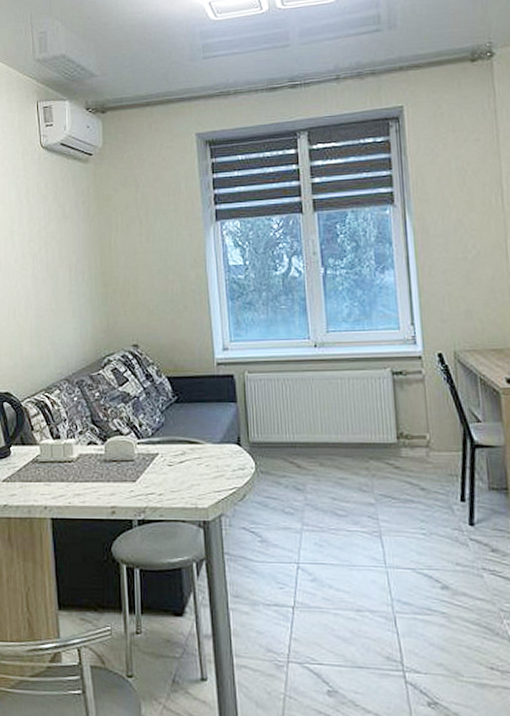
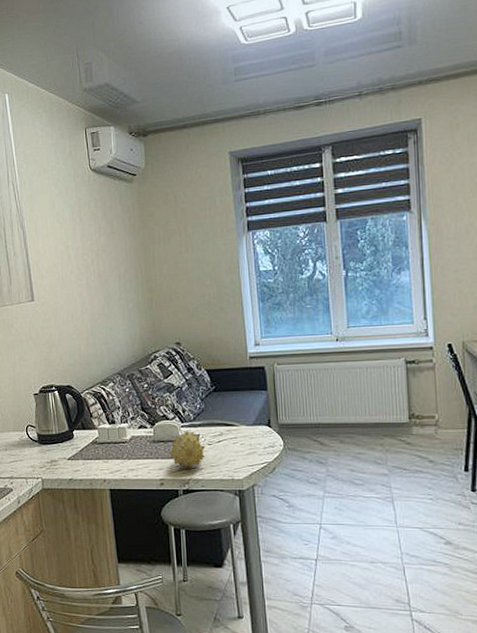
fruit: none [122,449,165,495] -> present [169,431,205,469]

